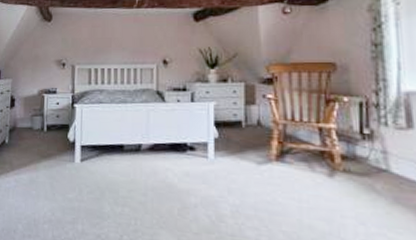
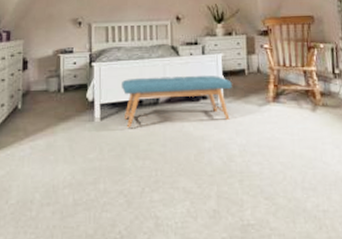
bench: none [102,122,225,176] -> present [121,76,232,128]

